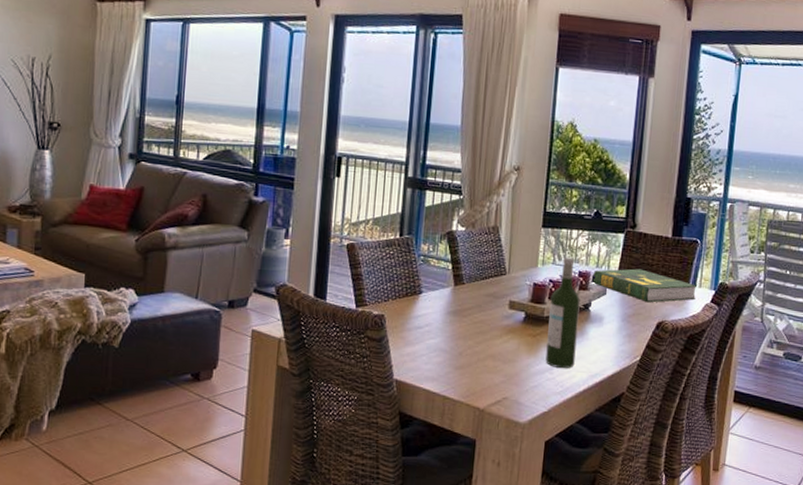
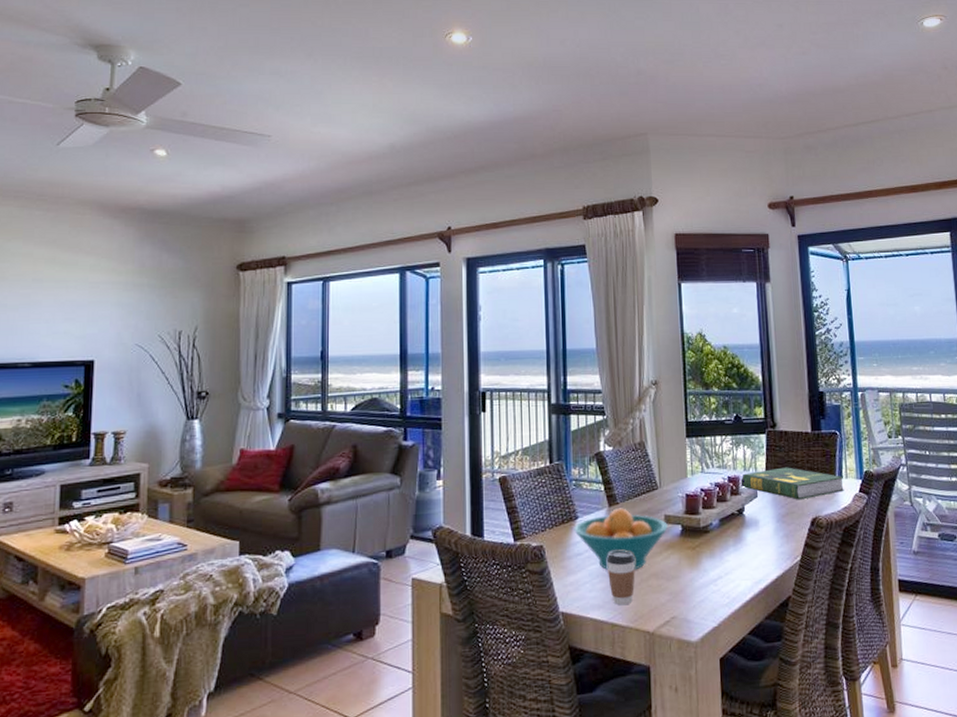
fruit bowl: none [417,288,511,349] -> present [574,508,668,570]
coffee cup: none [445,329,475,381] -> present [606,551,636,606]
wine bottle: present [545,257,580,368] -> none [704,464,737,579]

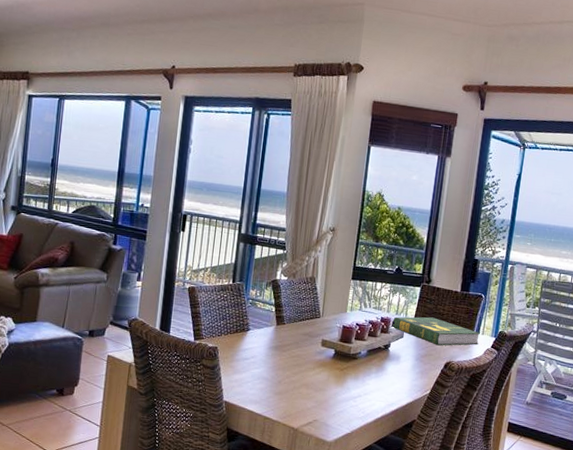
fruit bowl: present [574,508,668,570] -> none [245,327,323,378]
coffee cup: present [606,551,636,606] -> none [267,361,292,405]

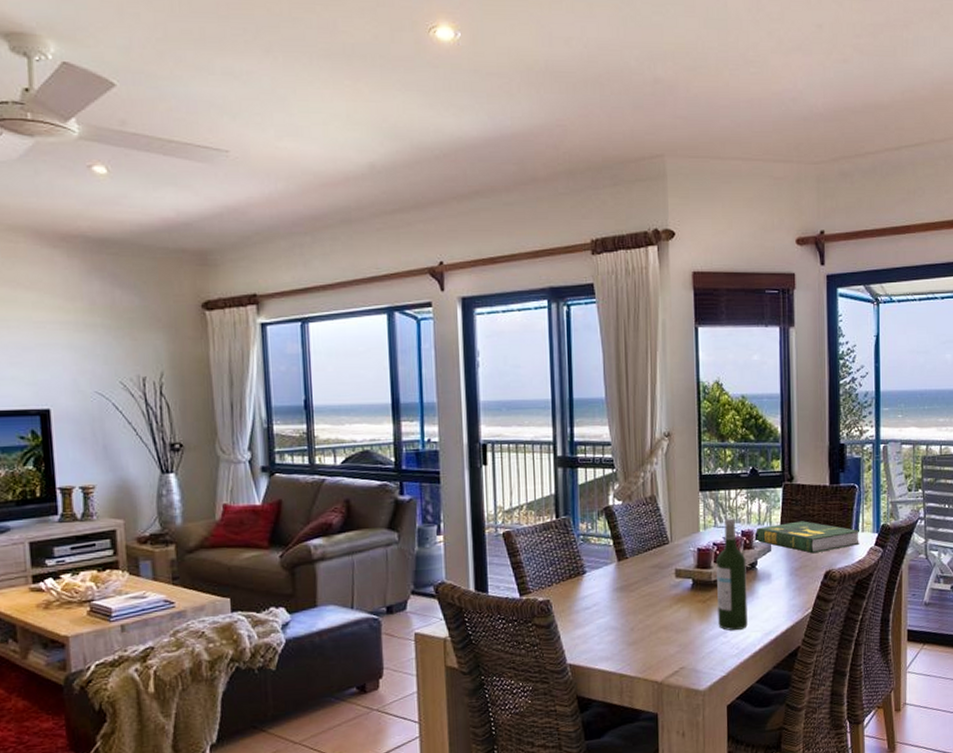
wine bottle: none [350,305,382,398] -> present [716,518,748,630]

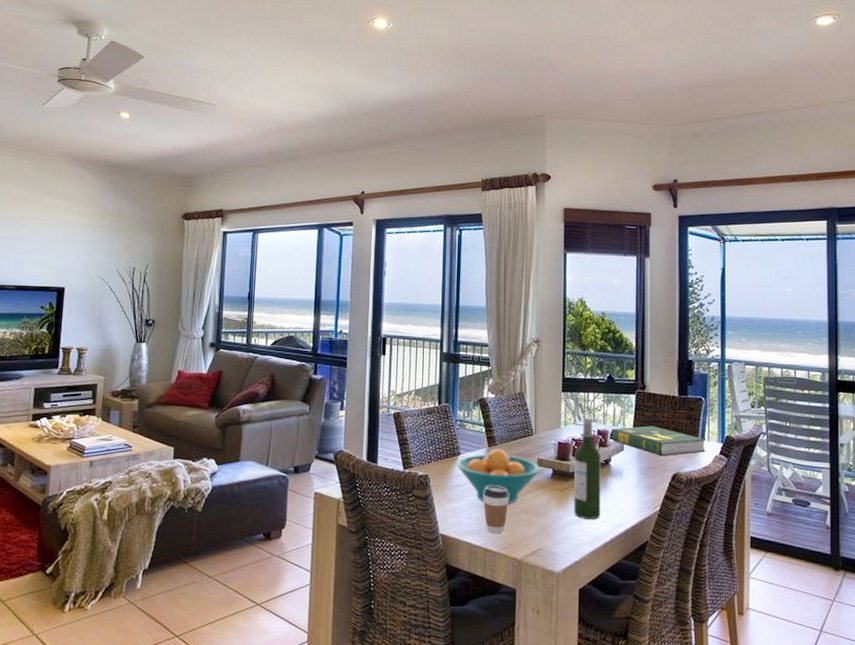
fruit bowl: none [581,562,678,623] -> present [456,449,540,503]
coffee cup: none [615,604,645,657] -> present [483,486,510,534]

